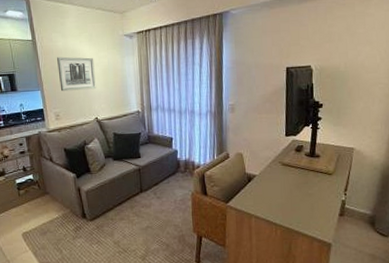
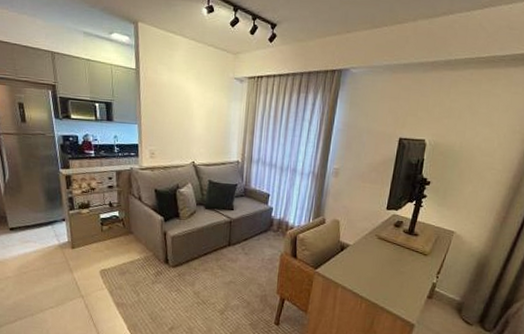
wall art: present [57,57,97,92] -> none [159,91,199,132]

